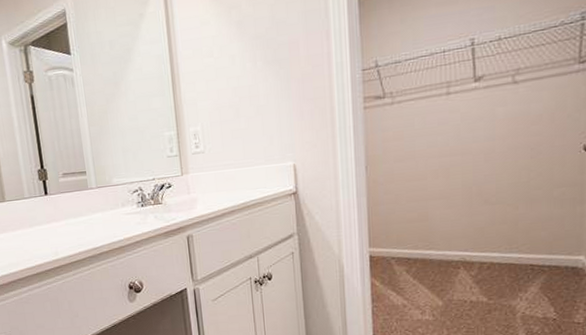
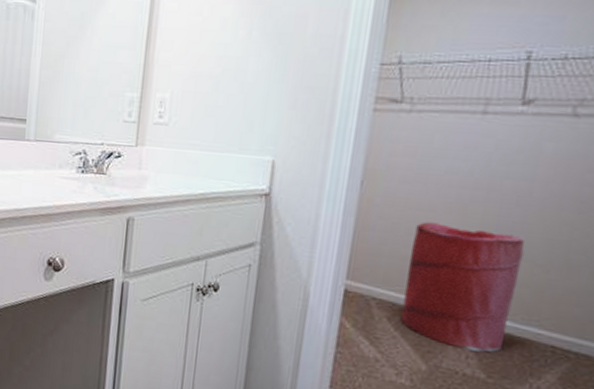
laundry hamper: none [414,185,497,283] -> present [400,222,525,353]

